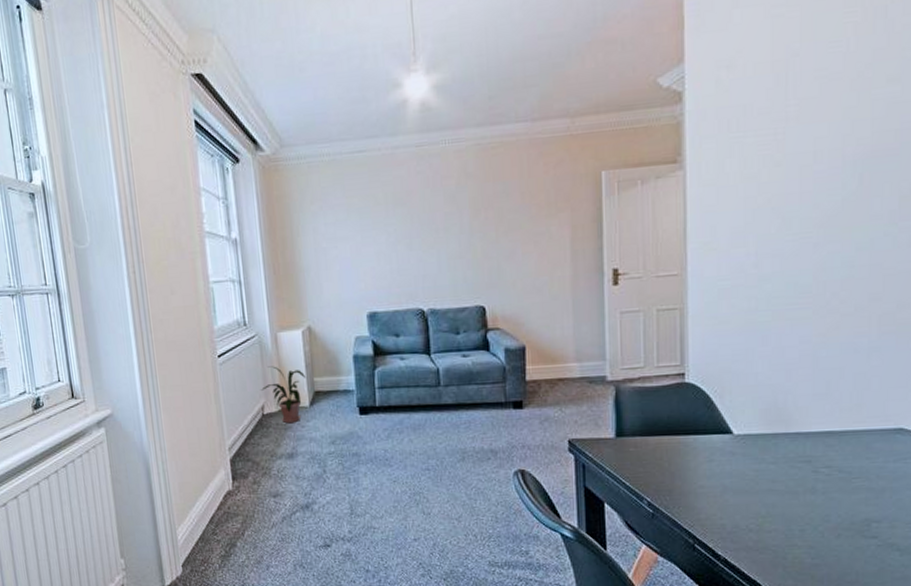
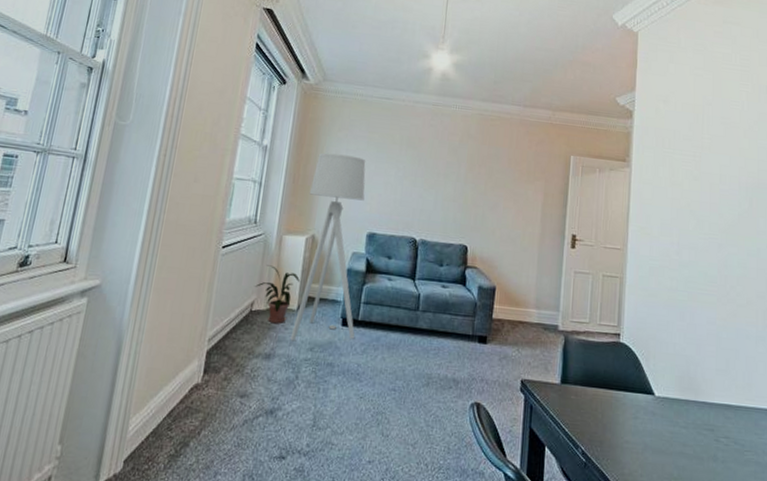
floor lamp: none [294,229,376,438] -> present [290,152,366,342]

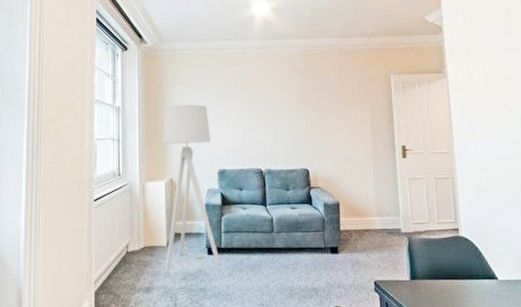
house plant: present [254,265,301,324] -> none [126,210,166,261]

